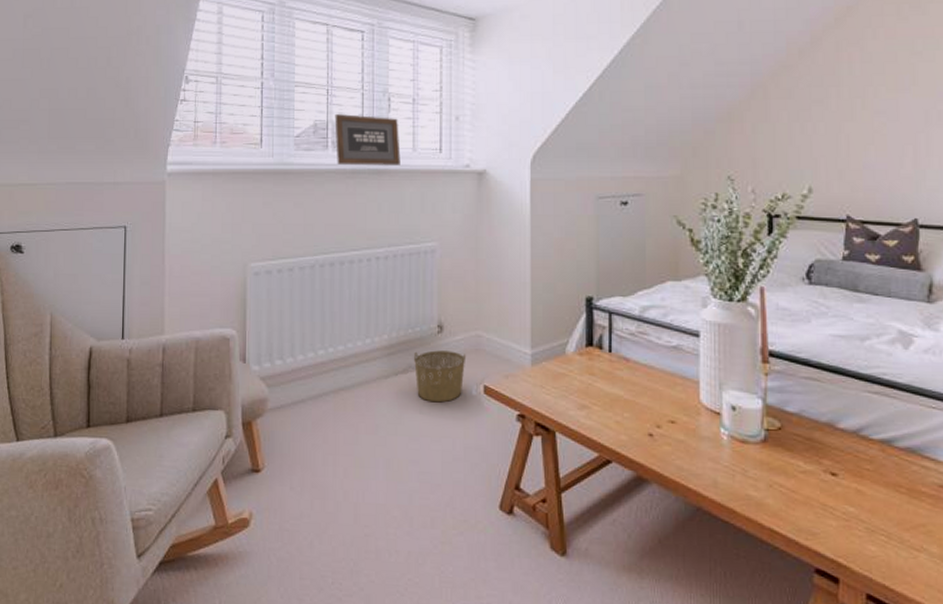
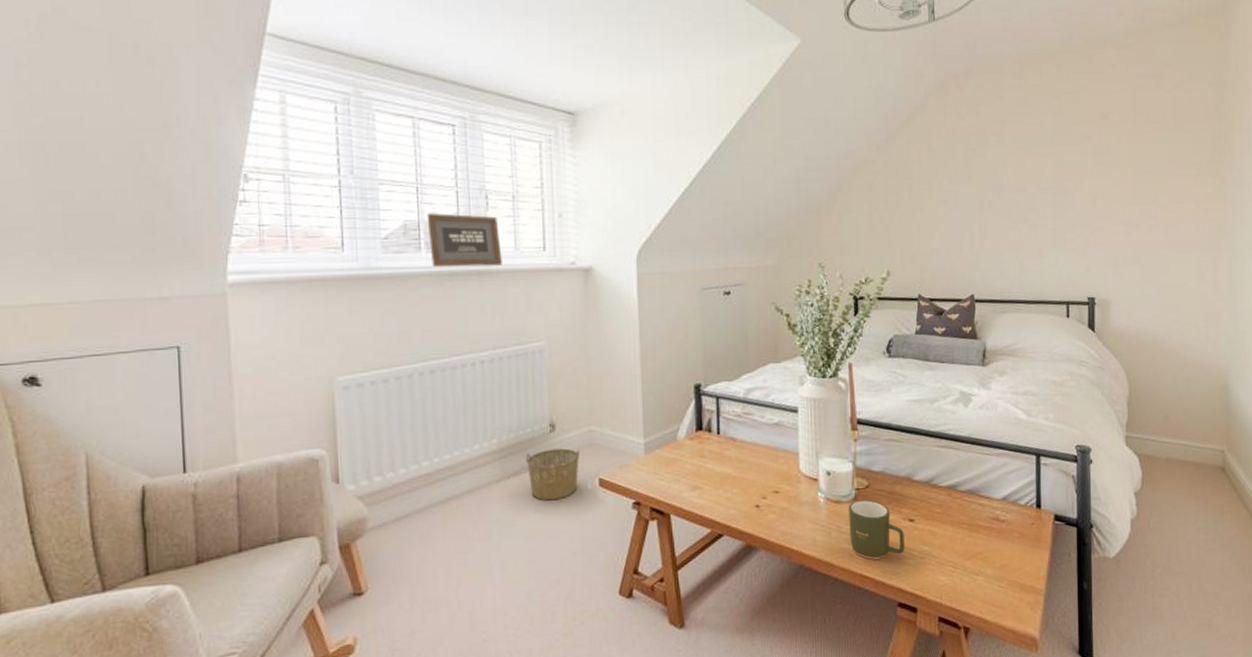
mug: none [757,442,825,514] -> present [849,499,905,560]

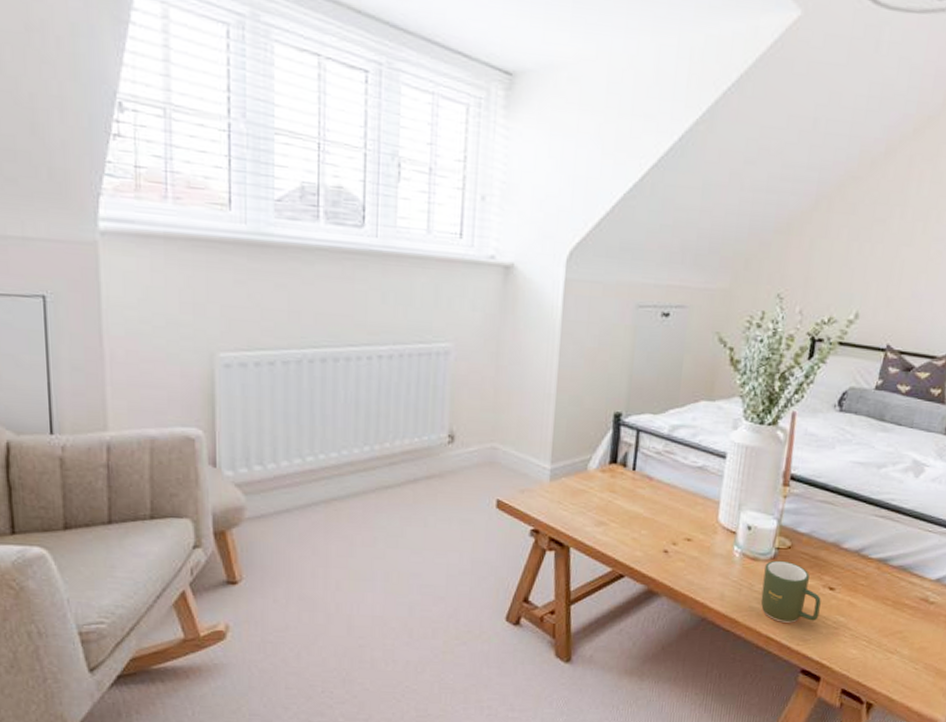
picture frame: present [427,213,502,268] -> none [328,177,412,249]
basket: present [526,448,580,501] -> none [420,461,480,516]

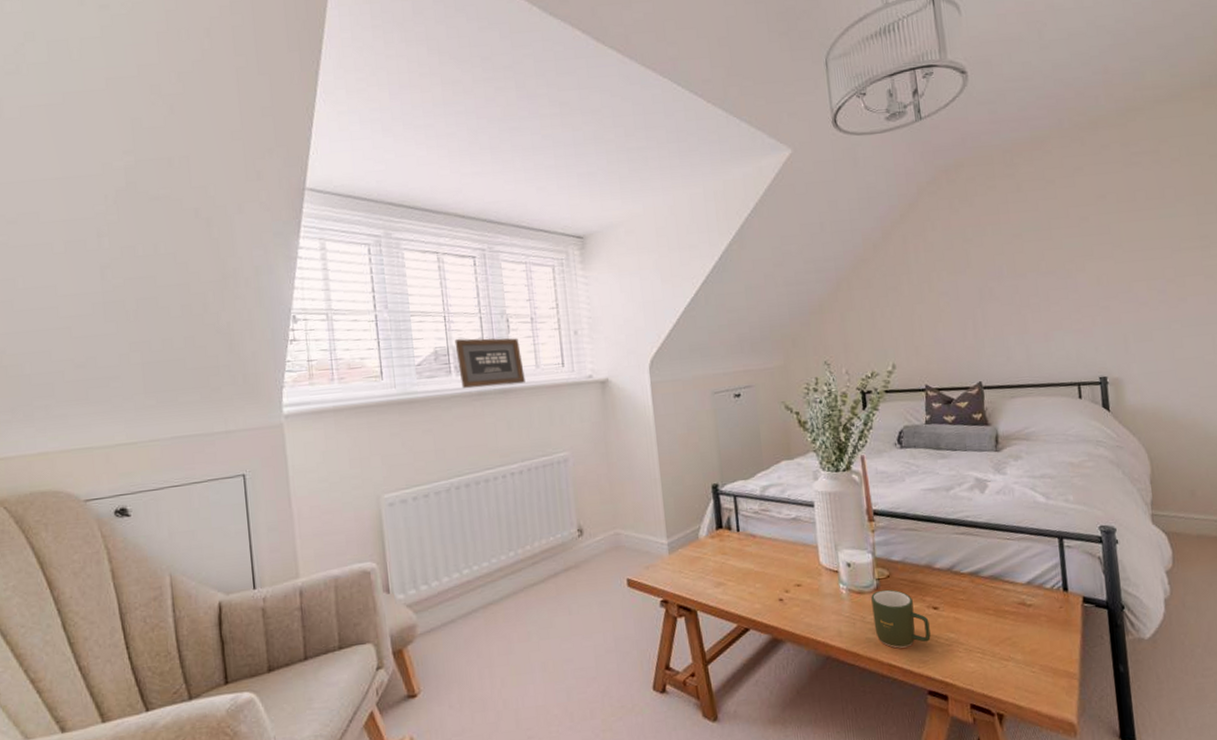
picture frame: none [328,177,412,249] -> present [454,338,525,389]

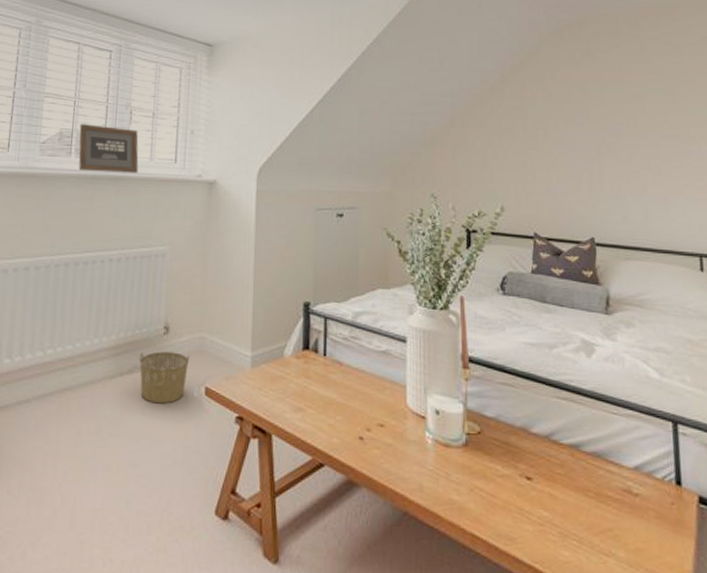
basket: none [558,551,608,603] -> present [139,351,190,404]
mug: present [871,589,931,649] -> none [458,446,521,518]

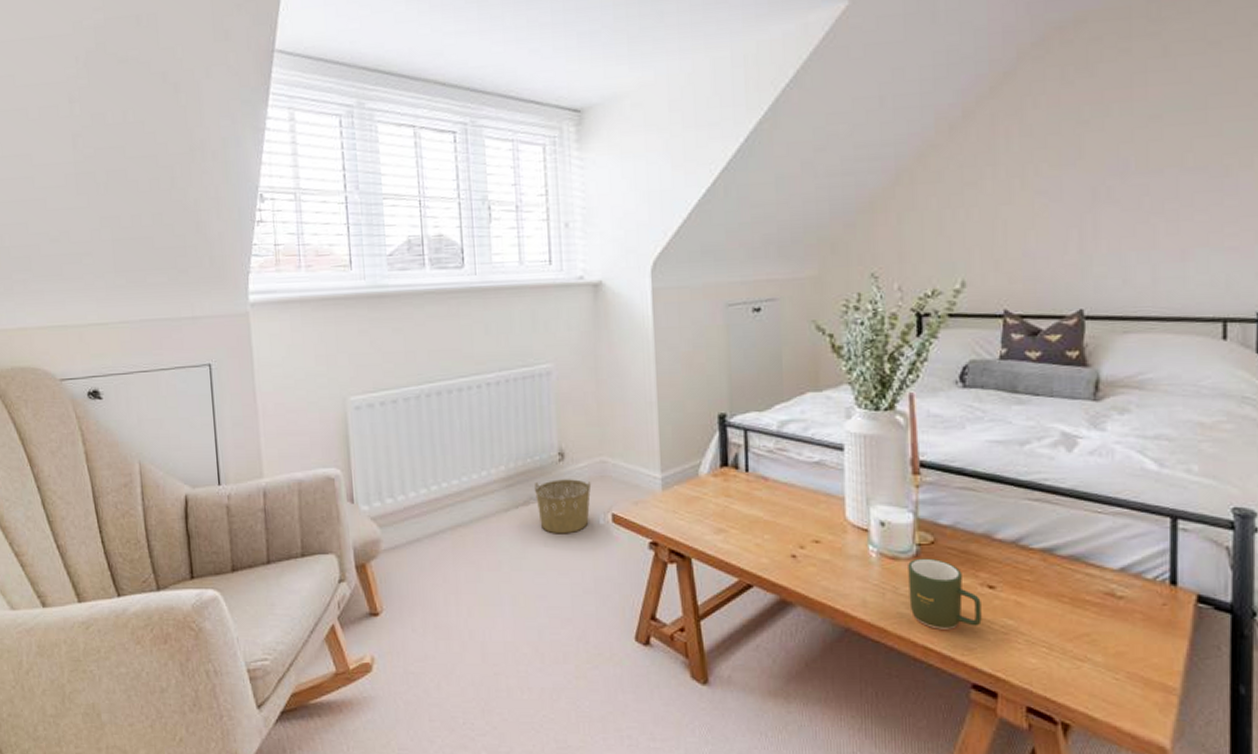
picture frame: present [78,124,139,173] -> none [430,227,507,285]
mug: none [458,446,521,518] -> present [908,558,982,629]

